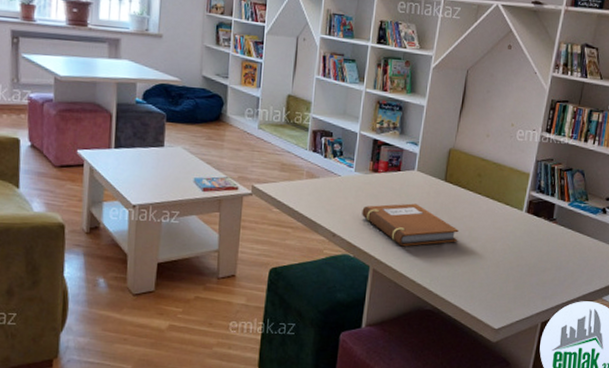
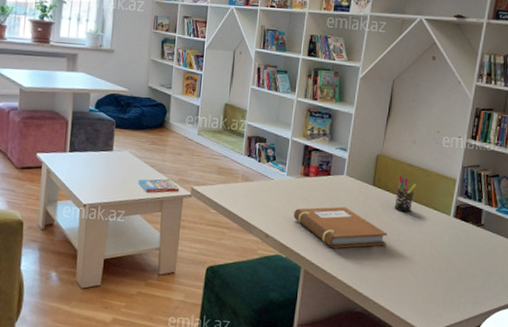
pen holder: none [466,170,489,209] -> present [394,175,417,213]

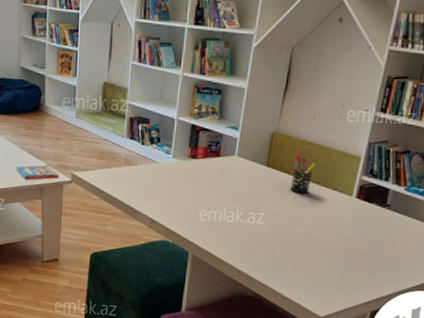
notebook: present [293,206,388,249] -> none [180,189,282,233]

